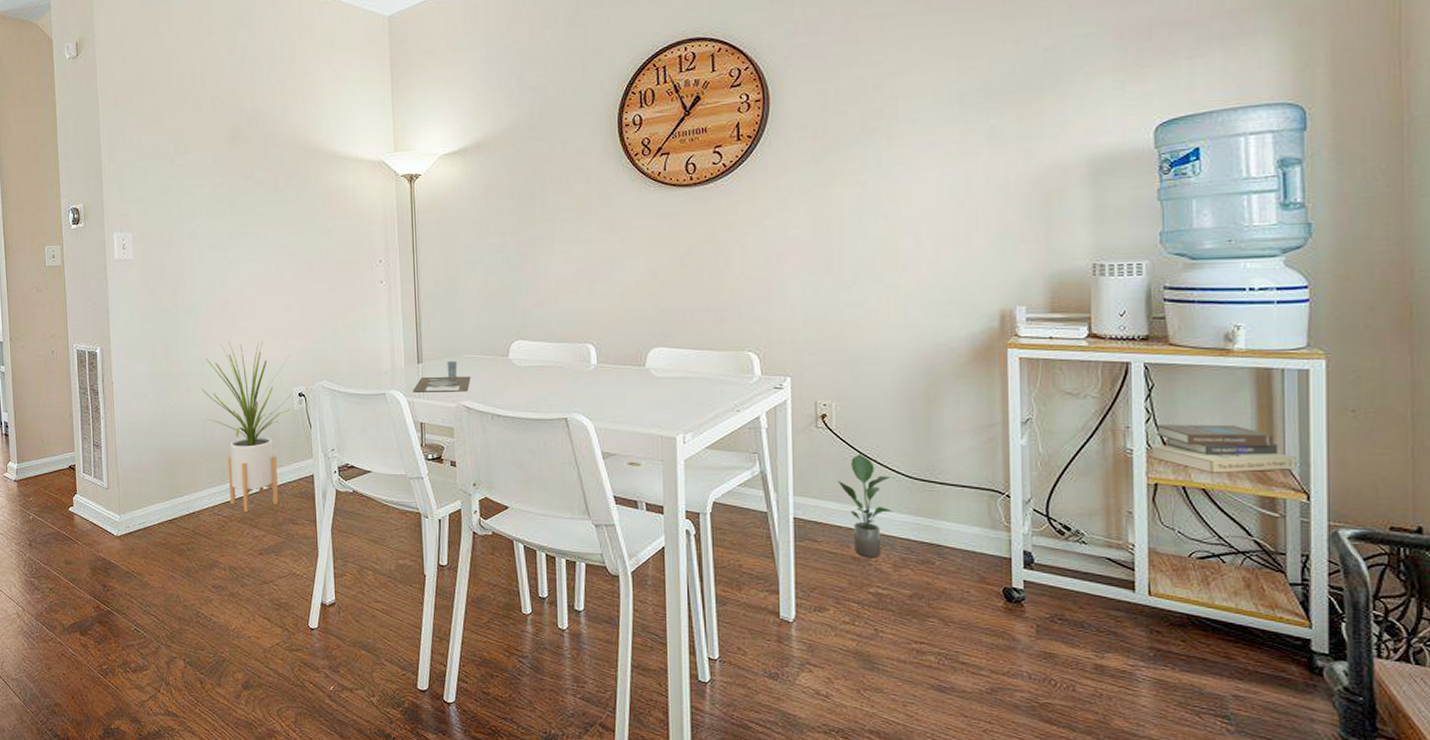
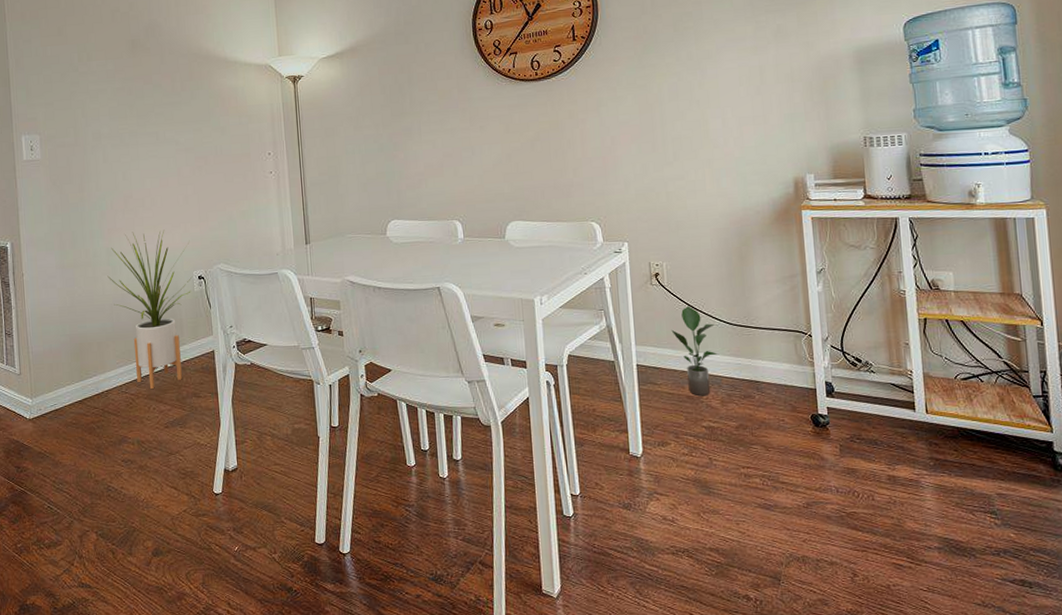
place setting: present [413,361,470,392] -> none [302,241,353,271]
books: present [1150,424,1296,473] -> none [918,266,1031,307]

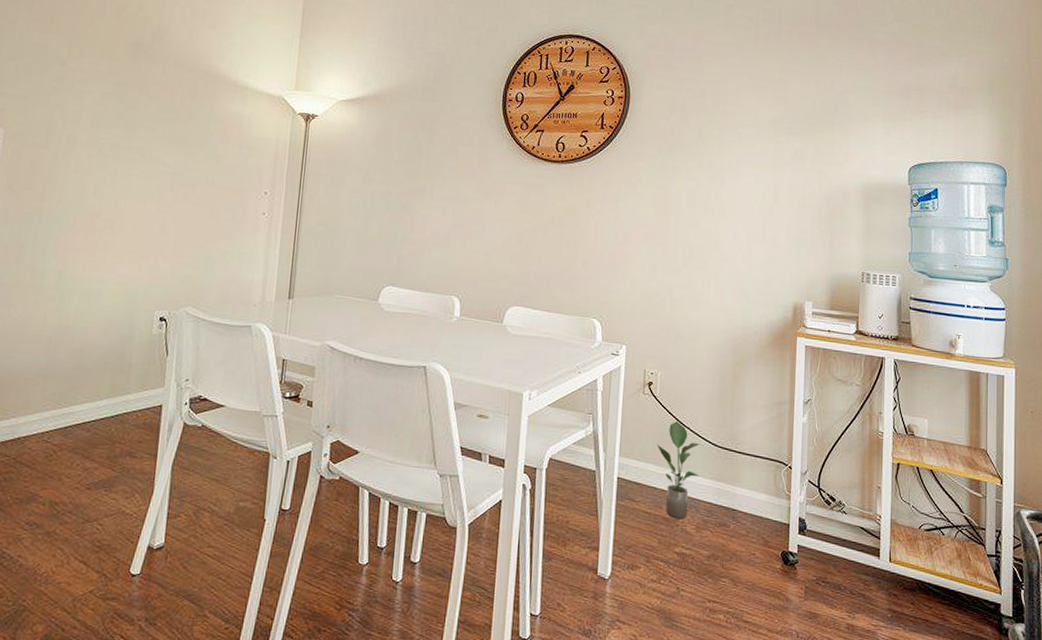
house plant: present [107,230,193,390] -> none [52,255,158,442]

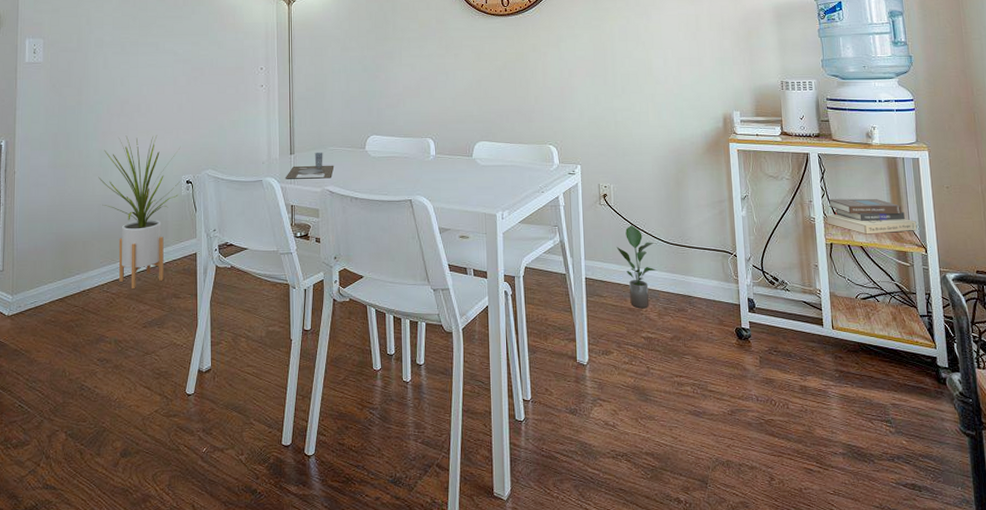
house plant: none [52,255,158,442] -> present [98,135,181,290]
place setting: none [280,300,338,332] -> present [286,153,333,179]
books: none [895,412,994,458] -> present [826,198,917,235]

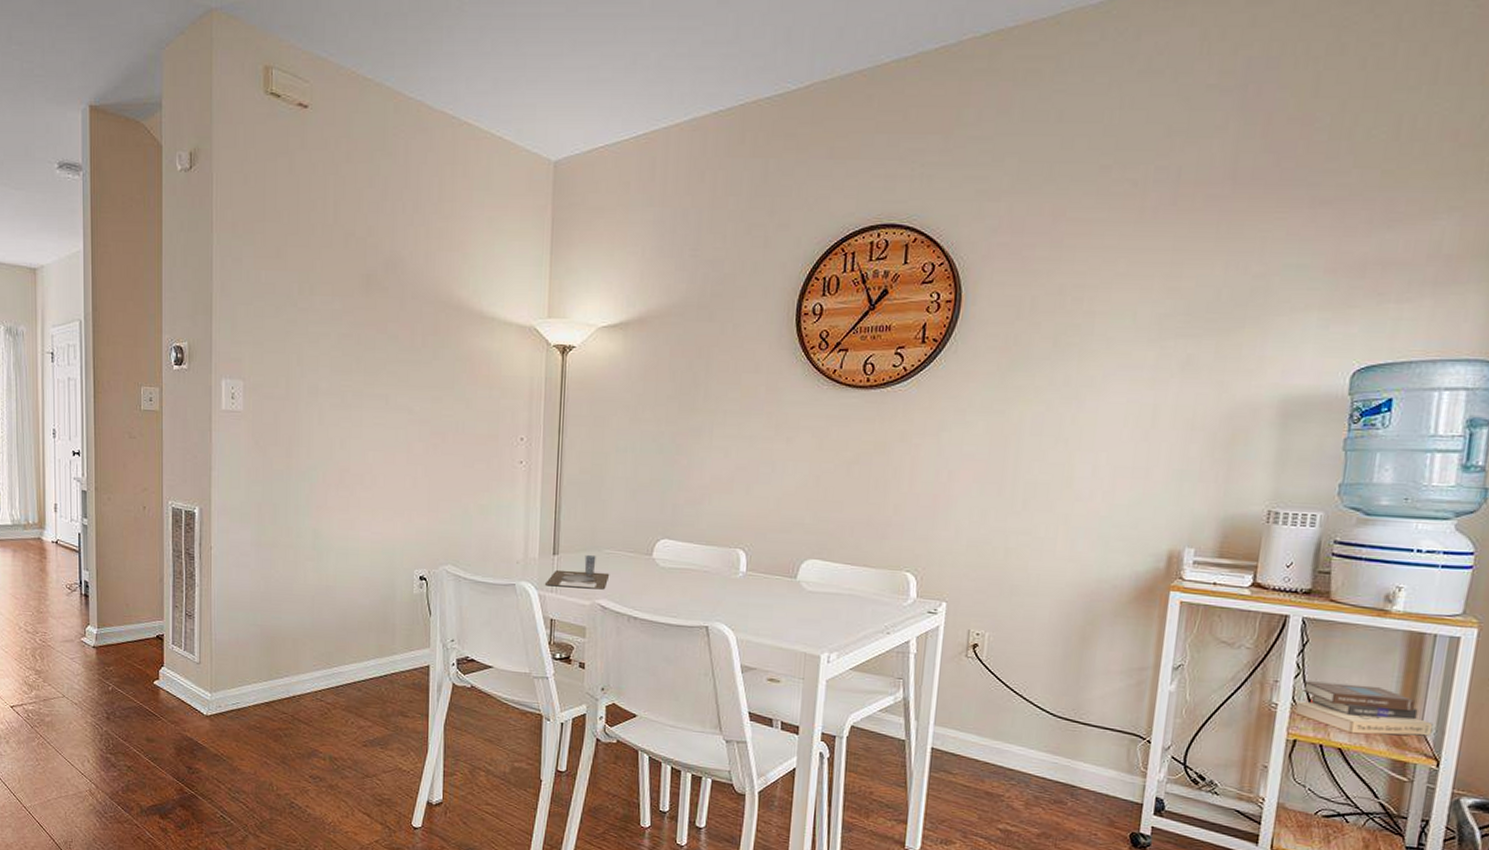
house plant: present [98,135,181,290] -> none [311,513,414,701]
potted plant: present [616,225,657,309] -> none [980,687,1035,795]

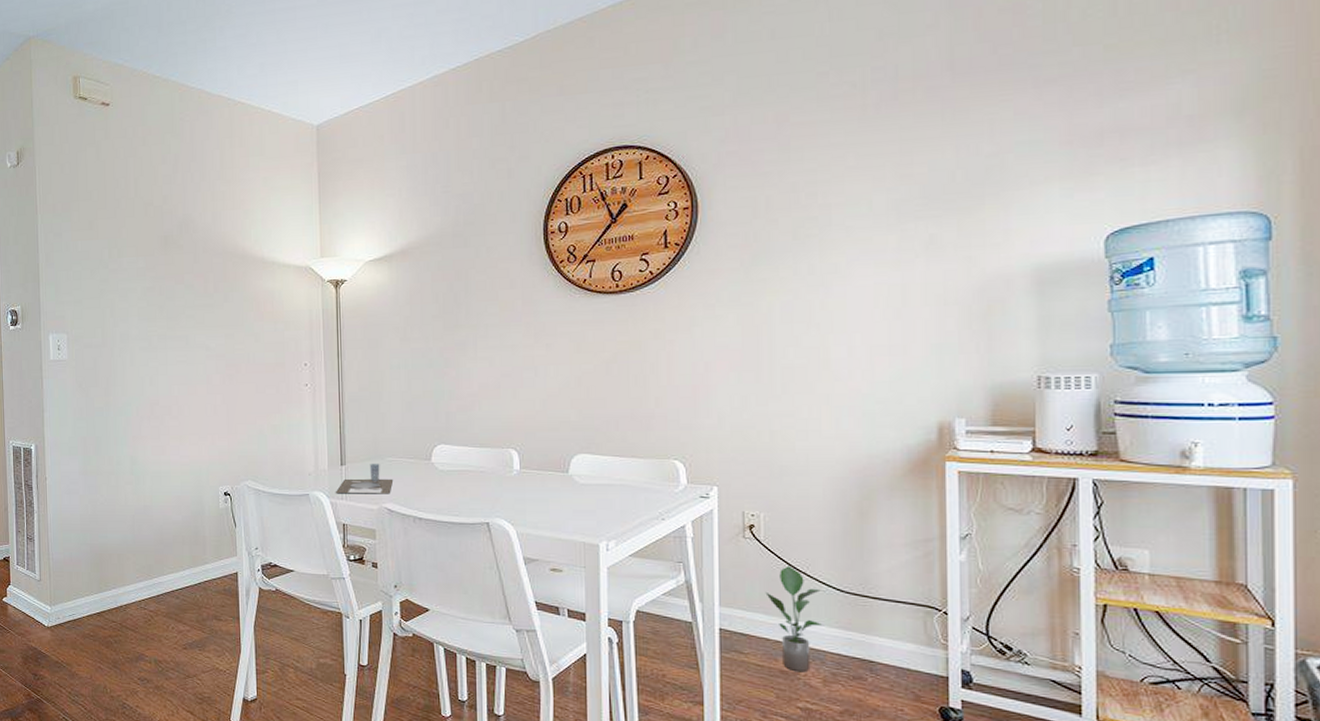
potted plant: none [980,687,1035,795] -> present [765,566,823,673]
books: present [1293,681,1433,737] -> none [1099,543,1260,596]

